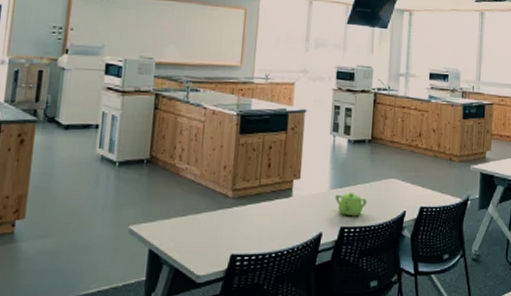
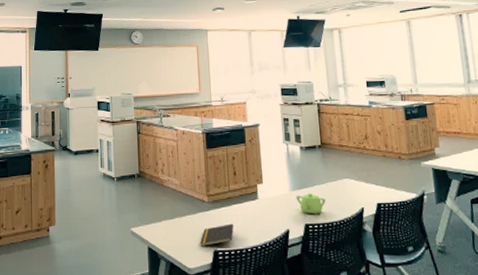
notepad: none [215,224,259,250] -> present [199,223,234,246]

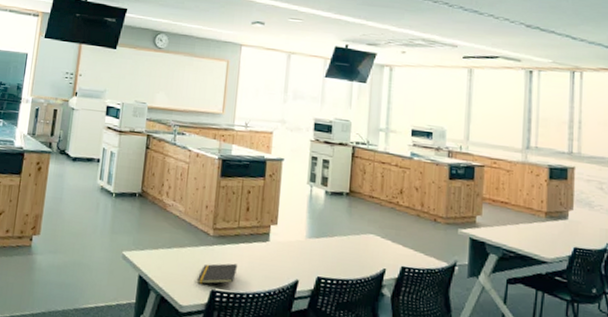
teapot: present [295,193,326,214] -> none [311,244,344,269]

